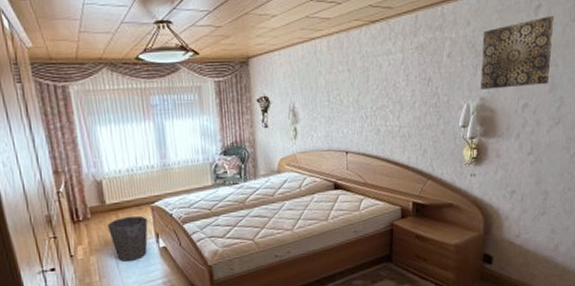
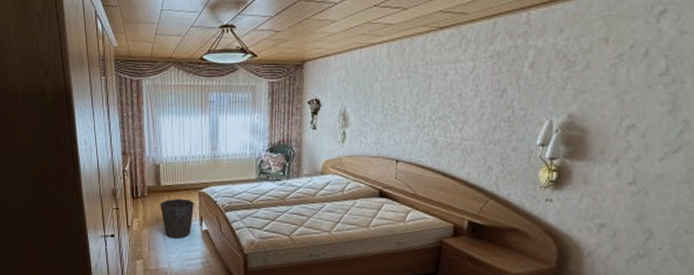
wall art: present [481,15,555,90] -> none [570,22,687,105]

